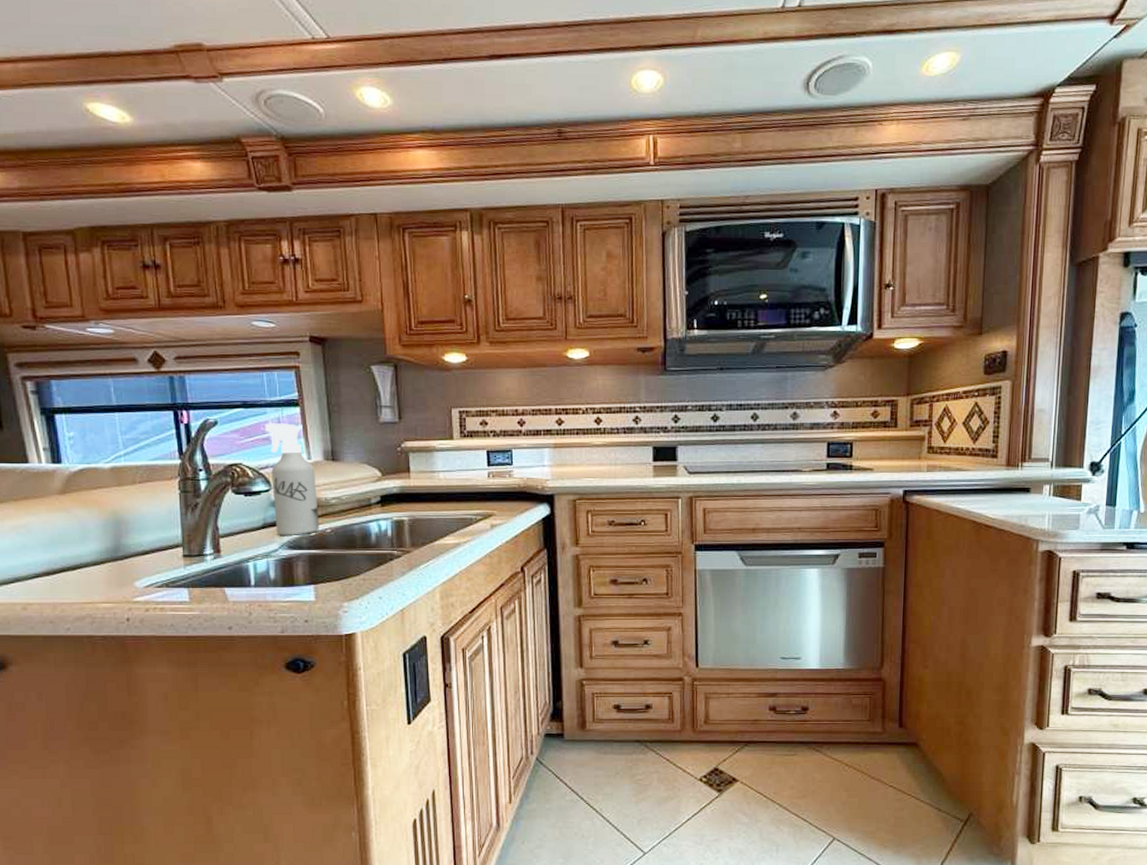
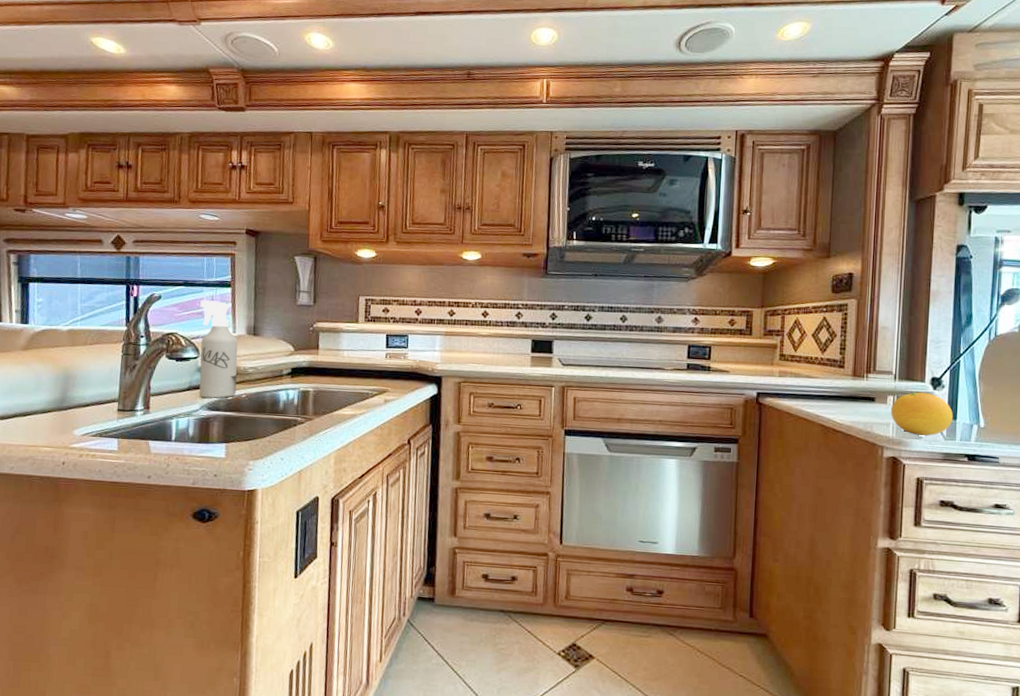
fruit: none [1046,478,1113,527] -> present [890,391,954,437]

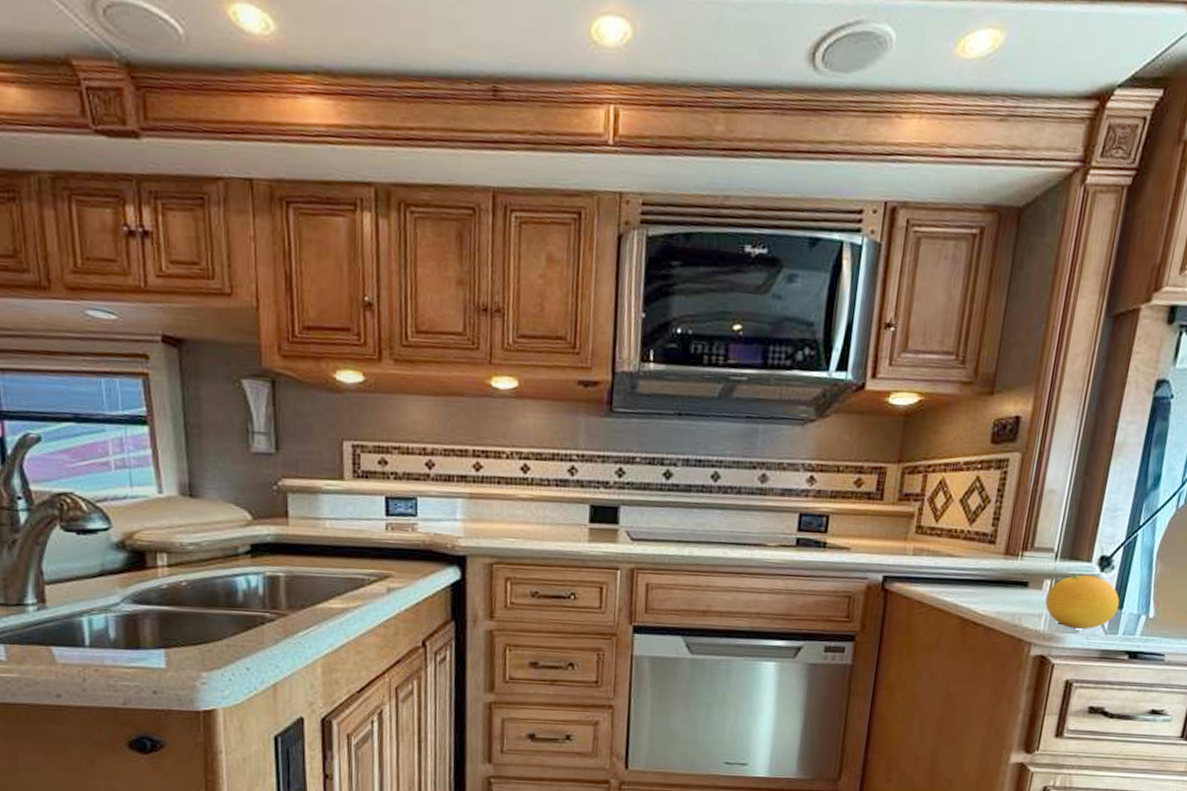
spray bottle: present [199,300,238,398] -> none [103,444,172,587]

